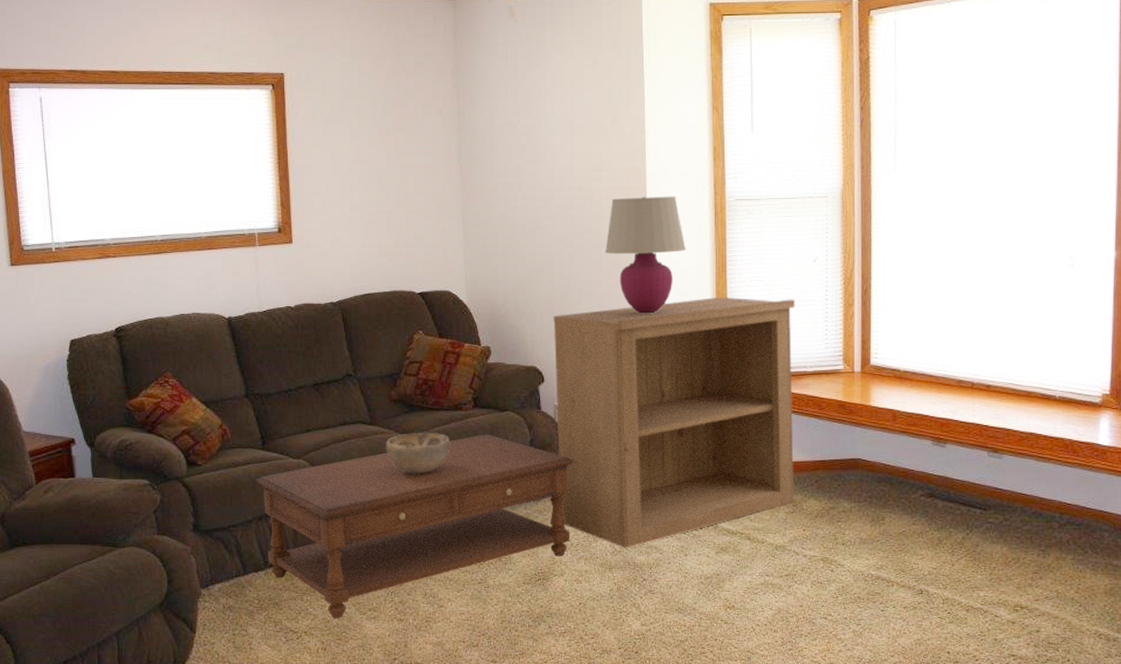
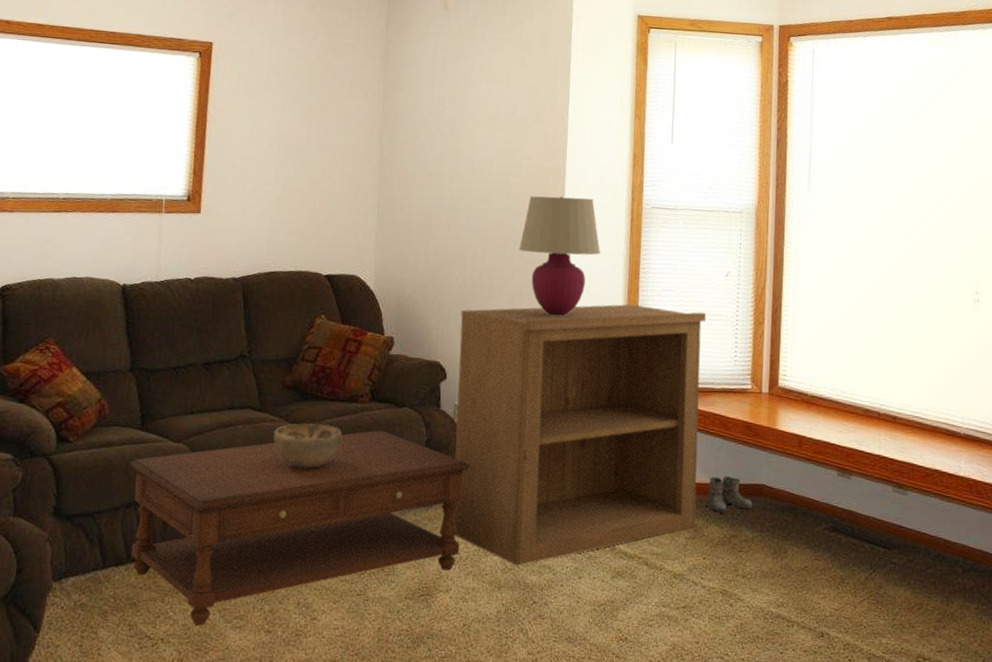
boots: none [803,453,849,488] -> present [706,476,753,513]

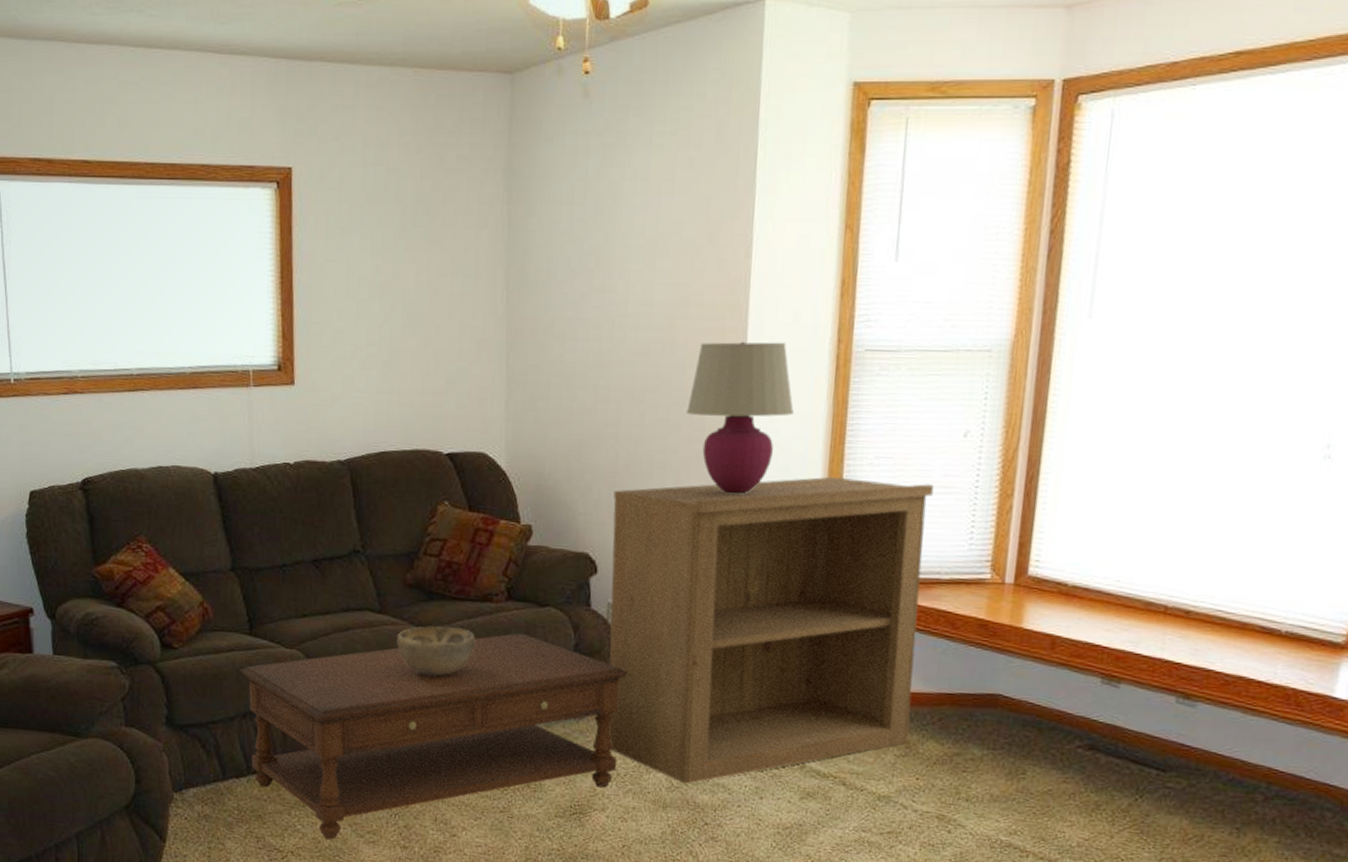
boots: present [706,476,753,513] -> none [922,684,984,728]

